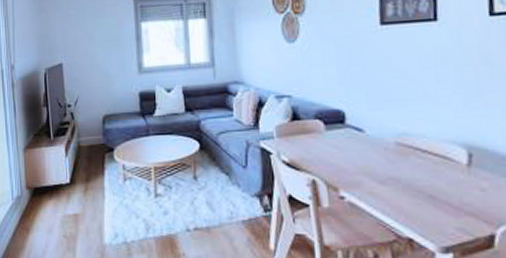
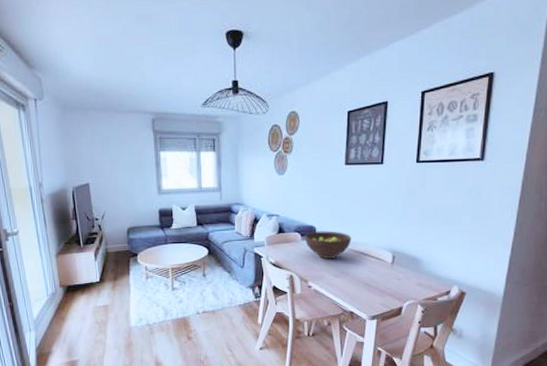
fruit bowl: none [329,116,400,156] -> present [304,231,352,258]

